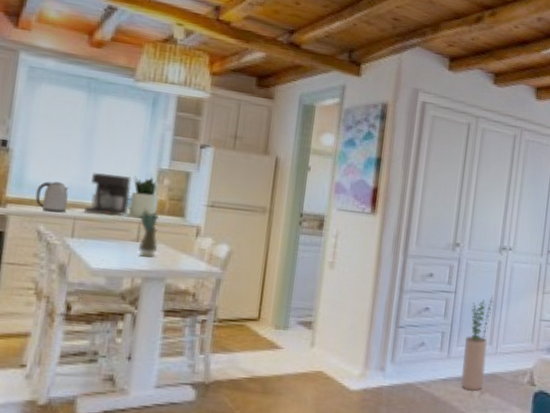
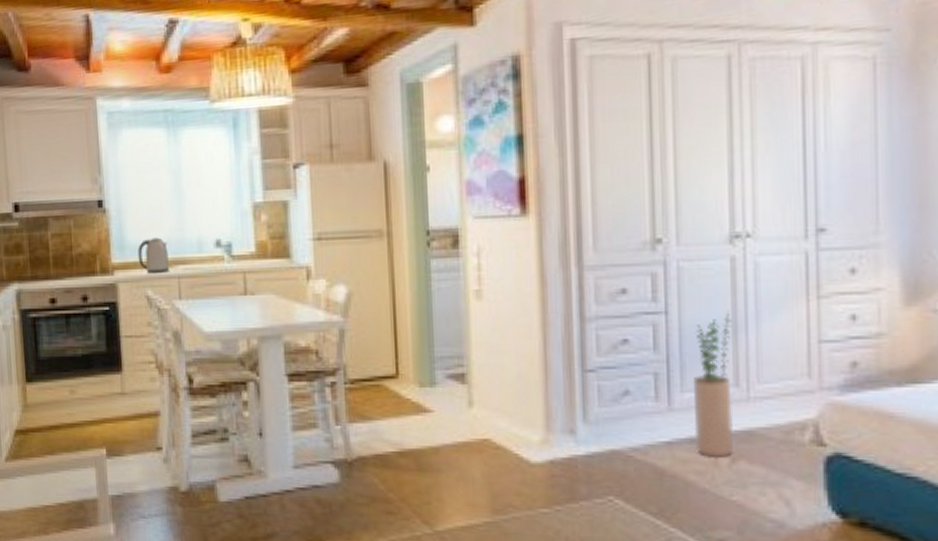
coffee maker: present [84,173,132,216] -> none [186,219,229,269]
planter: present [126,176,158,218] -> none [228,215,262,267]
vase: present [137,209,159,258] -> none [242,255,268,312]

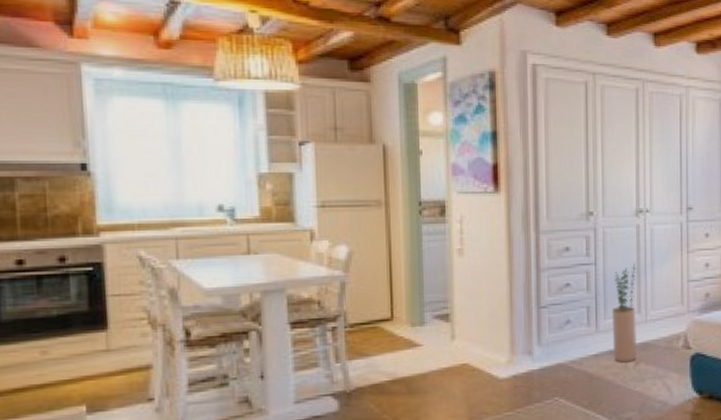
kettle: present [137,237,169,273] -> none [129,201,165,235]

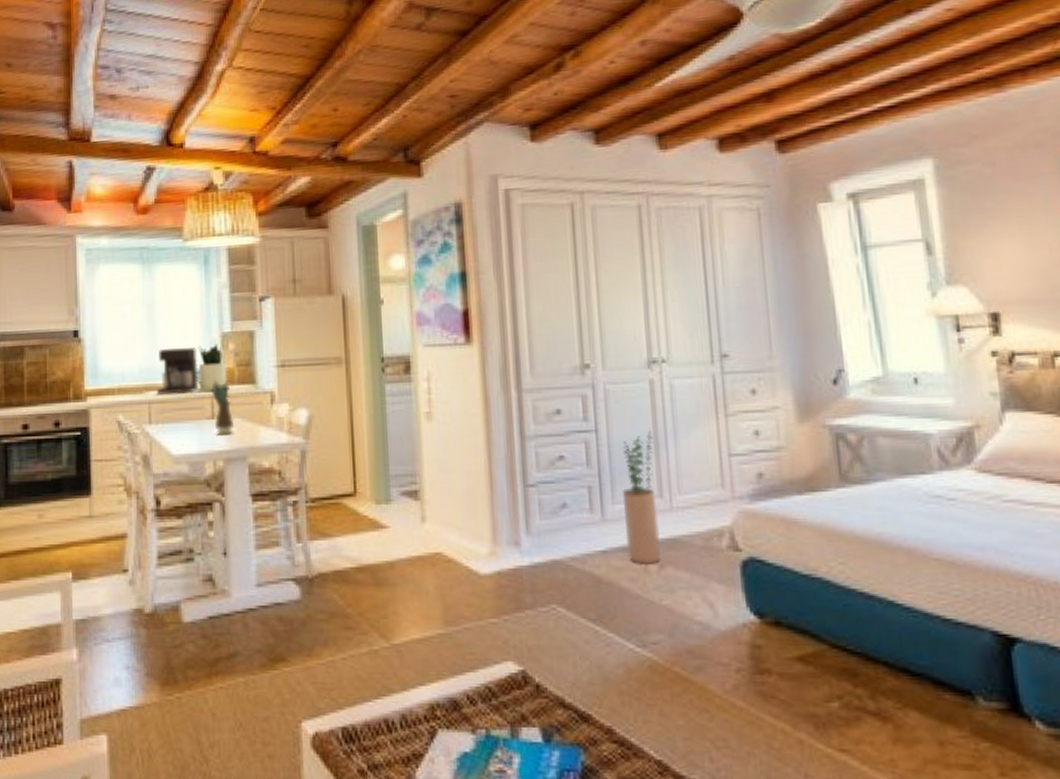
coffee maker: none [185,186,233,231] -> present [157,348,198,395]
planter: none [231,183,266,230] -> present [198,344,229,393]
vase: none [245,219,272,270] -> present [210,381,234,435]

